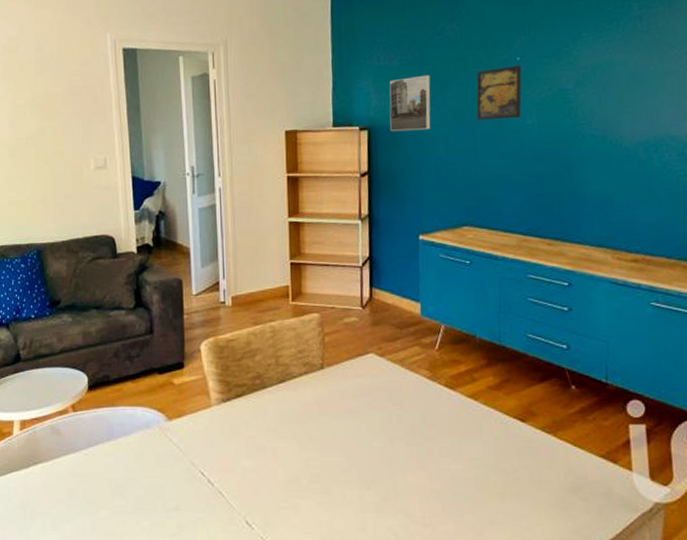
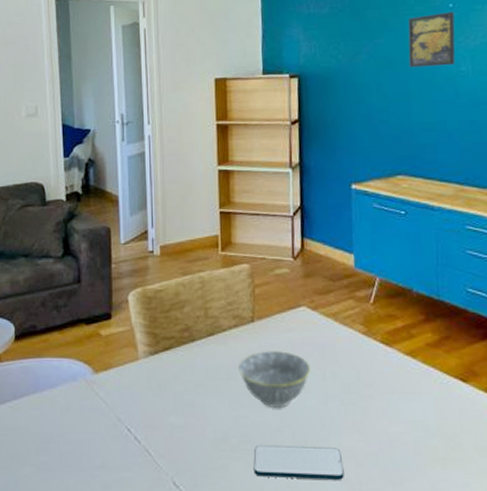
bowl: none [309,396,378,449] -> present [238,351,311,408]
smartphone: none [323,485,409,515] -> present [253,445,344,480]
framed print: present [389,75,431,132] -> none [319,22,363,79]

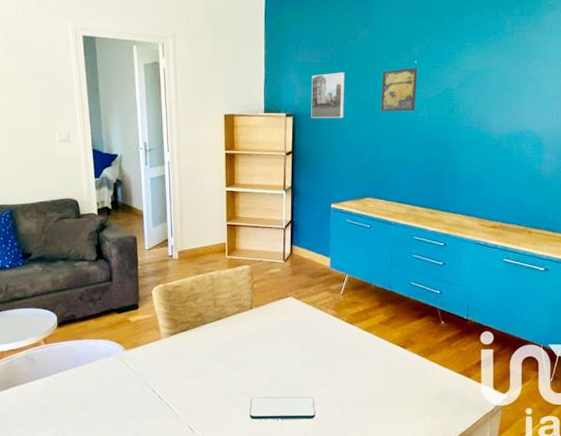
bowl: present [238,351,311,408] -> none [240,330,294,371]
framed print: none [319,22,363,79] -> present [311,72,345,119]

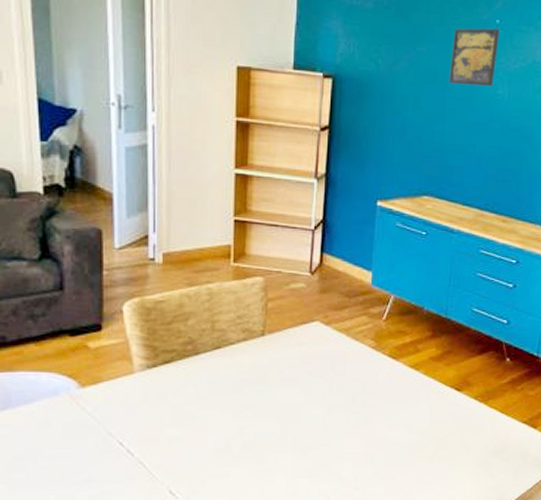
smartphone: present [249,397,315,419] -> none [254,451,342,481]
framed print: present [311,72,345,119] -> none [357,23,405,87]

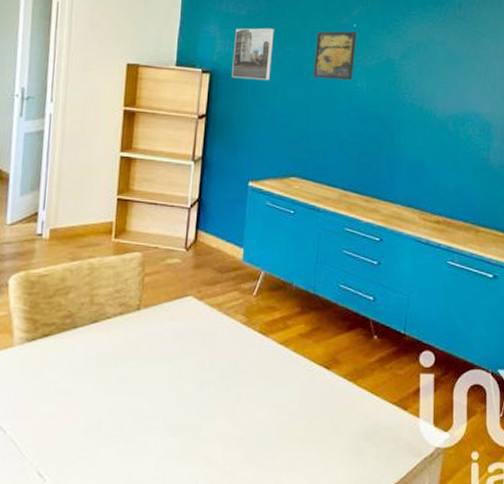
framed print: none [357,23,405,87] -> present [232,28,274,81]

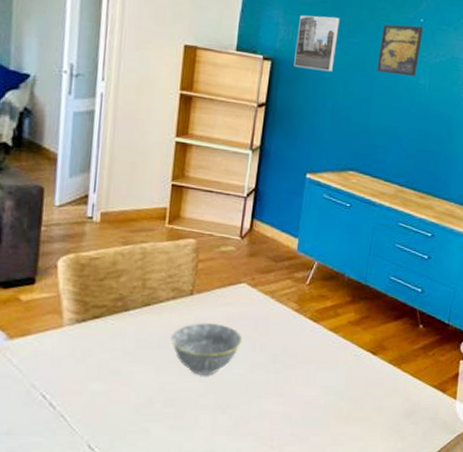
bowl: none [119,339,191,394] -> present [171,323,243,375]

